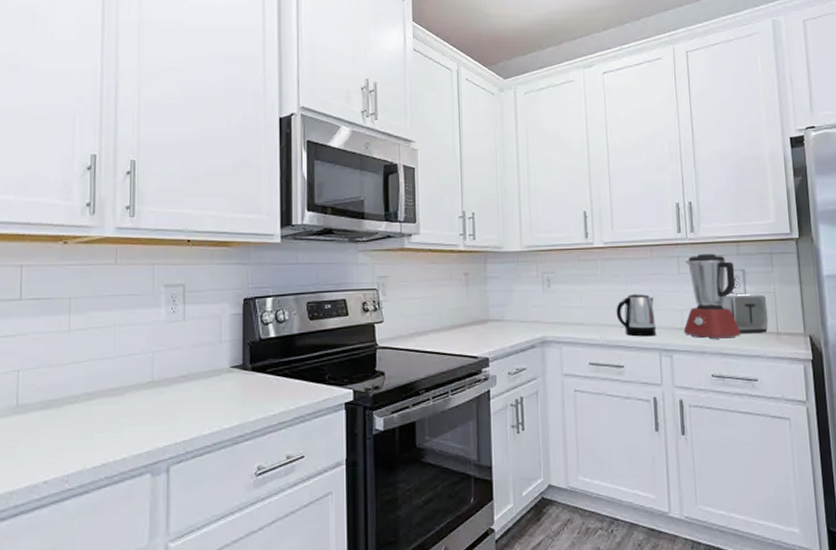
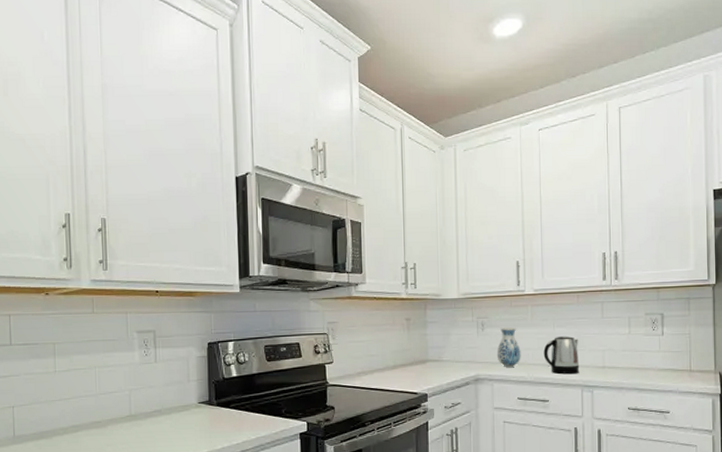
vase: none [564,284,592,328] -> present [496,327,521,367]
blender: present [683,254,741,340] -> none [604,299,656,377]
toaster: present [721,293,769,334] -> none [640,335,682,372]

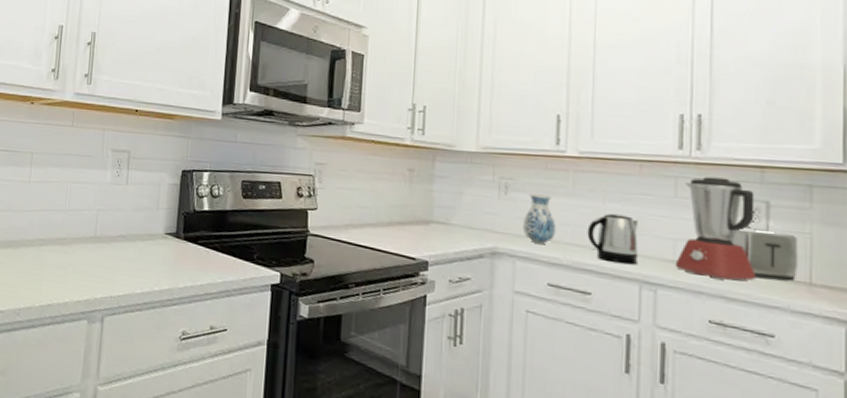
blender: none [604,299,656,377] -> present [675,176,755,282]
toaster: none [640,335,682,372] -> present [730,228,798,282]

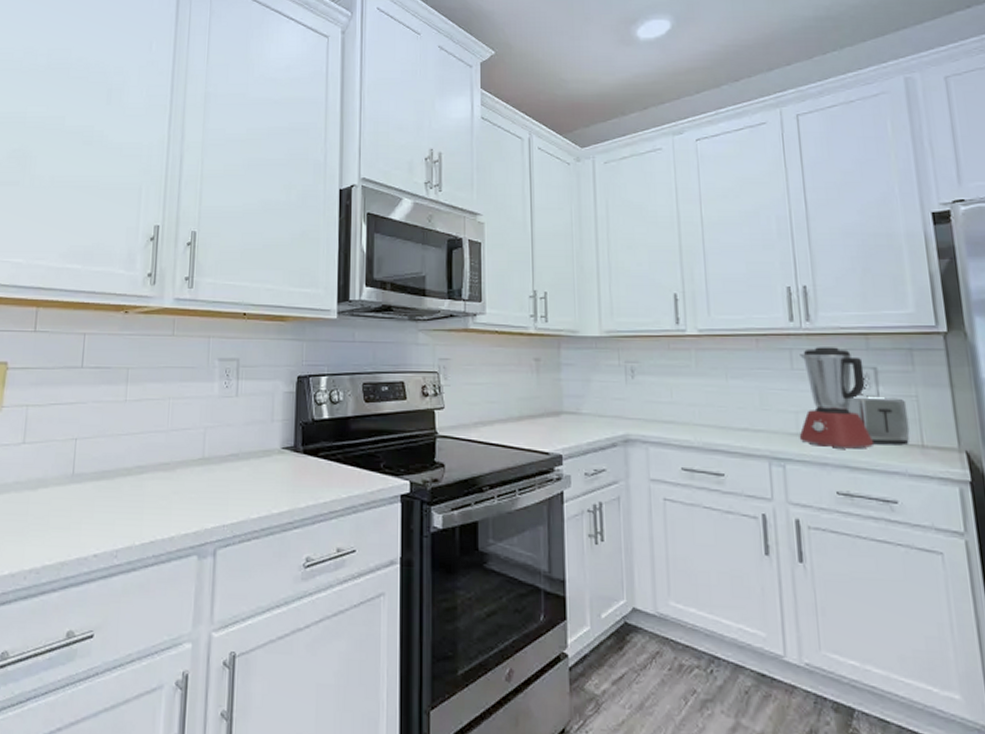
vase: present [522,194,556,244] -> none [651,376,685,427]
kettle: present [587,213,639,265] -> none [714,390,765,442]

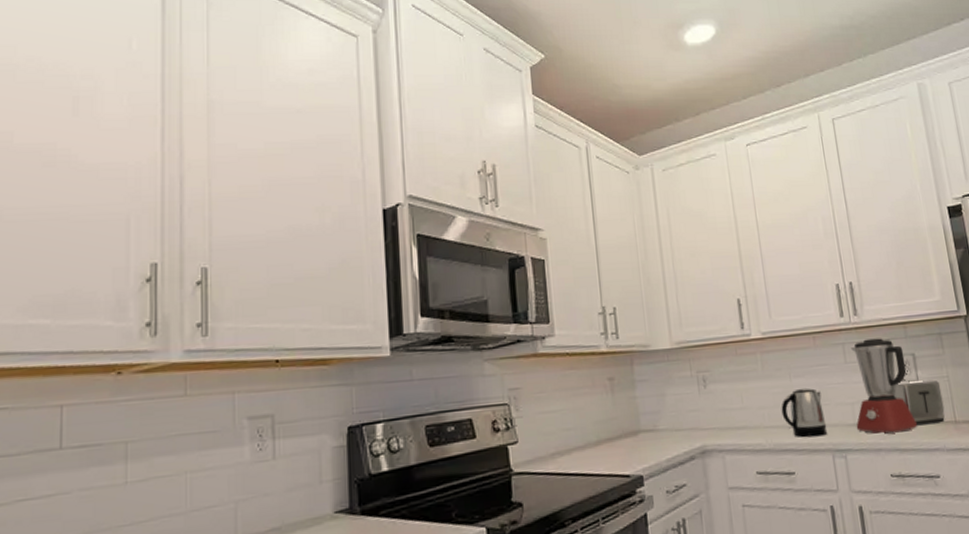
kettle: none [714,390,765,442] -> present [781,387,828,438]

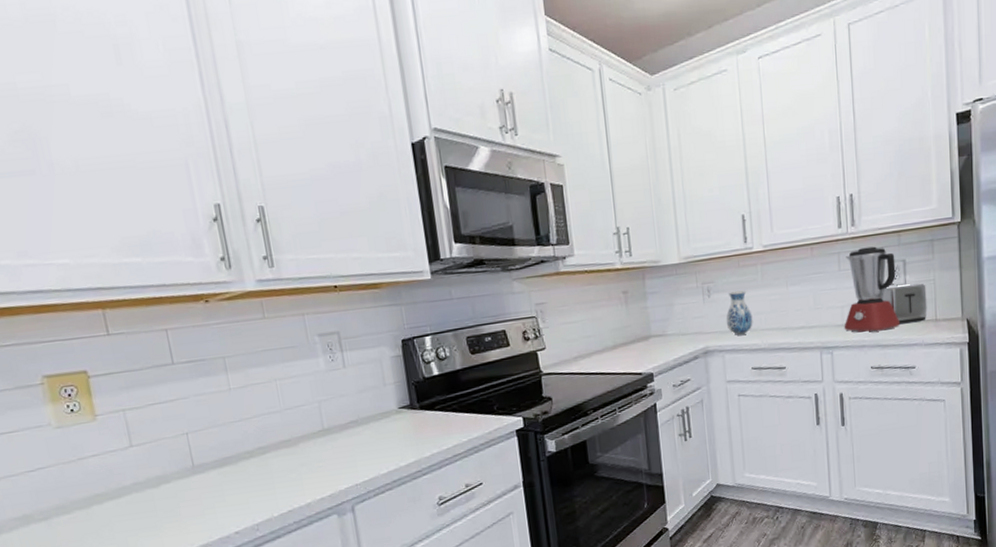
vase: none [724,381,756,433] -> present [725,290,753,335]
kettle: present [781,387,828,438] -> none [777,294,818,338]

